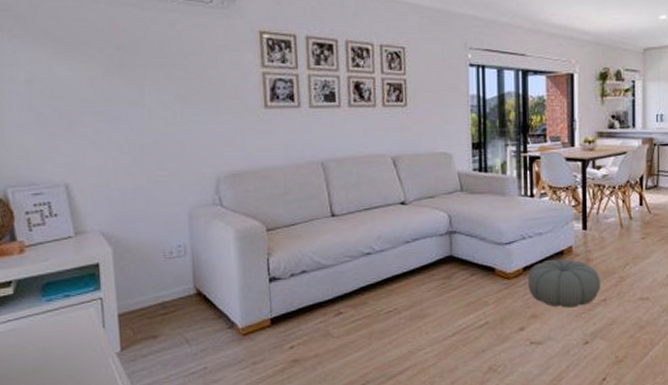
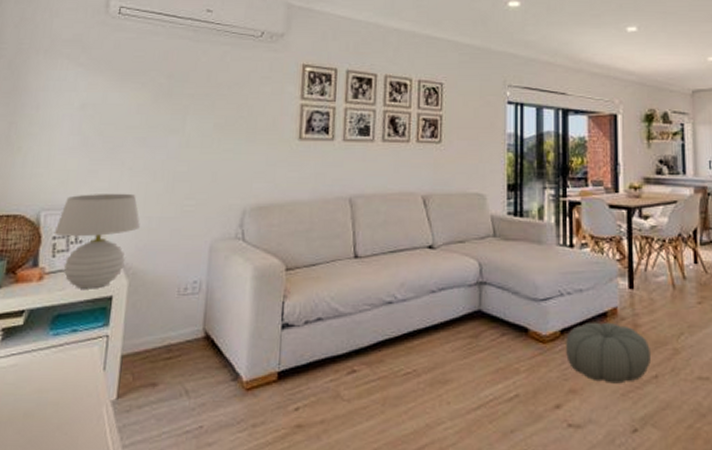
table lamp: none [25,167,114,259] -> present [54,193,140,289]

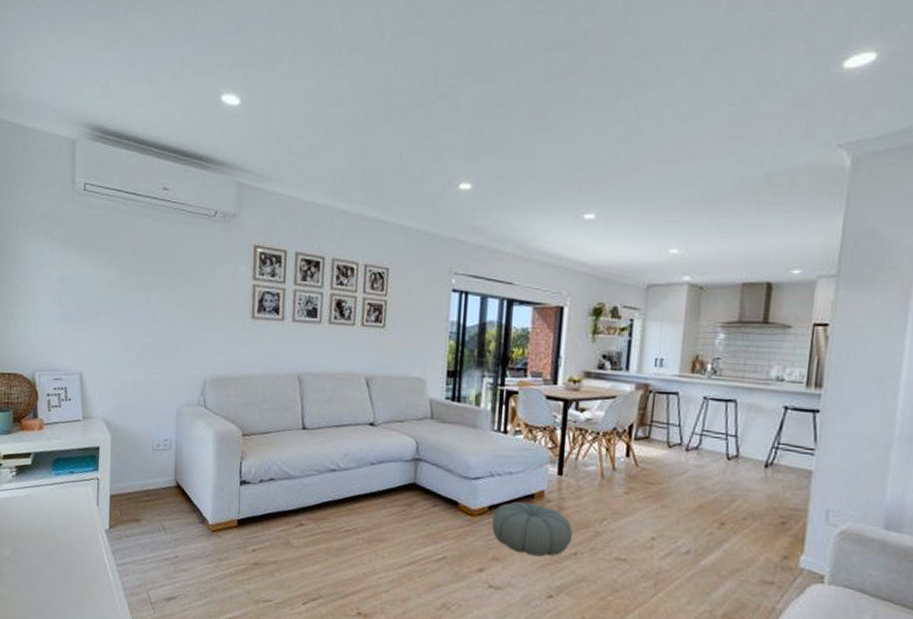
table lamp: present [54,193,140,289] -> none [47,358,117,440]

